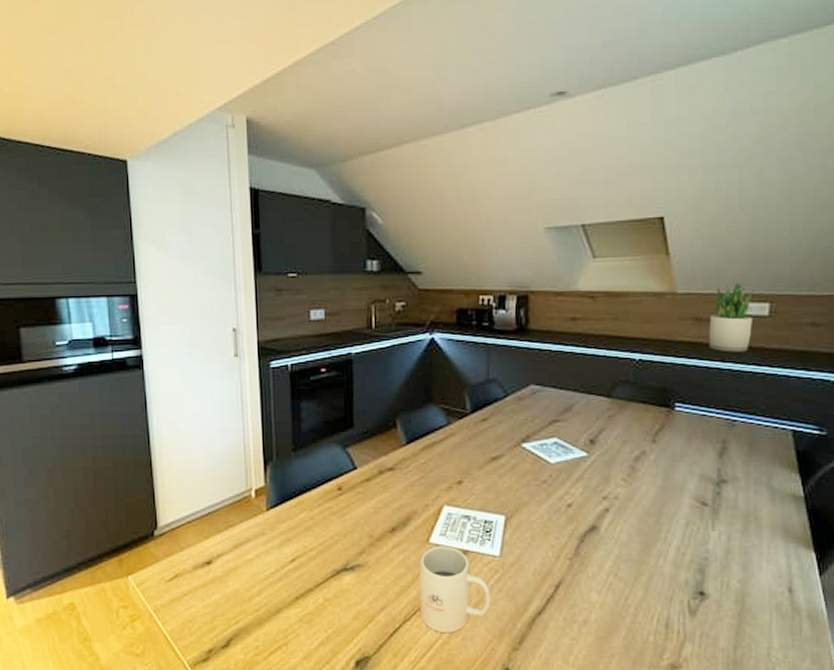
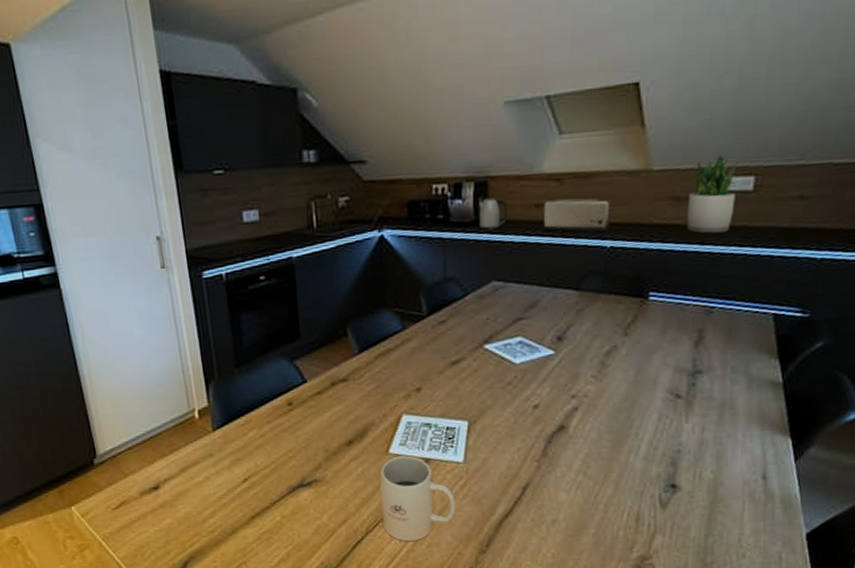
kettle: none [520,309,547,339] -> present [478,197,508,231]
toaster: none [578,313,642,346] -> present [543,198,614,233]

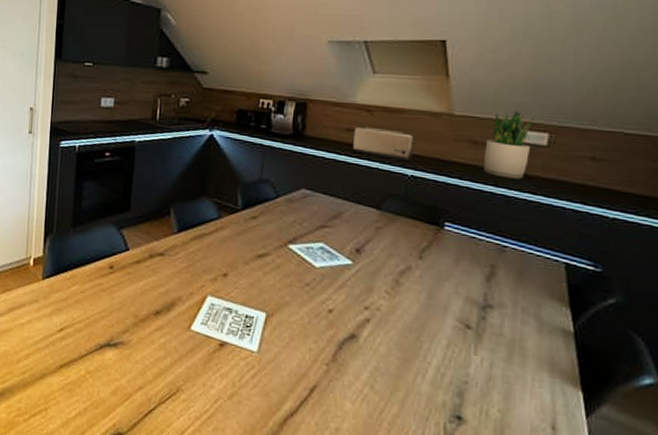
mug: present [379,455,456,542] -> none [175,334,245,422]
kettle: present [478,197,508,231] -> none [296,117,323,145]

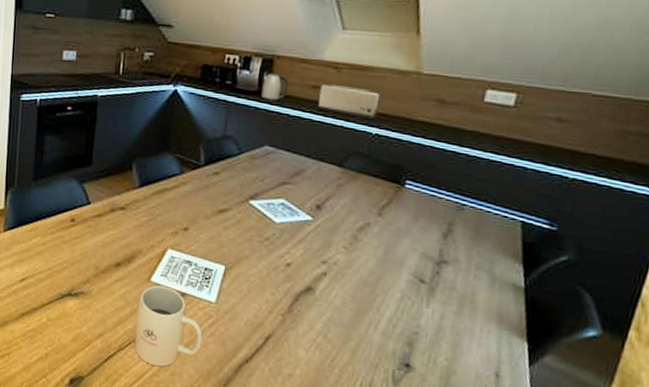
mug: none [175,334,245,422] -> present [134,285,203,367]
kettle: none [296,117,323,145] -> present [261,73,289,102]
planter: present [483,110,533,179] -> none [448,70,502,139]

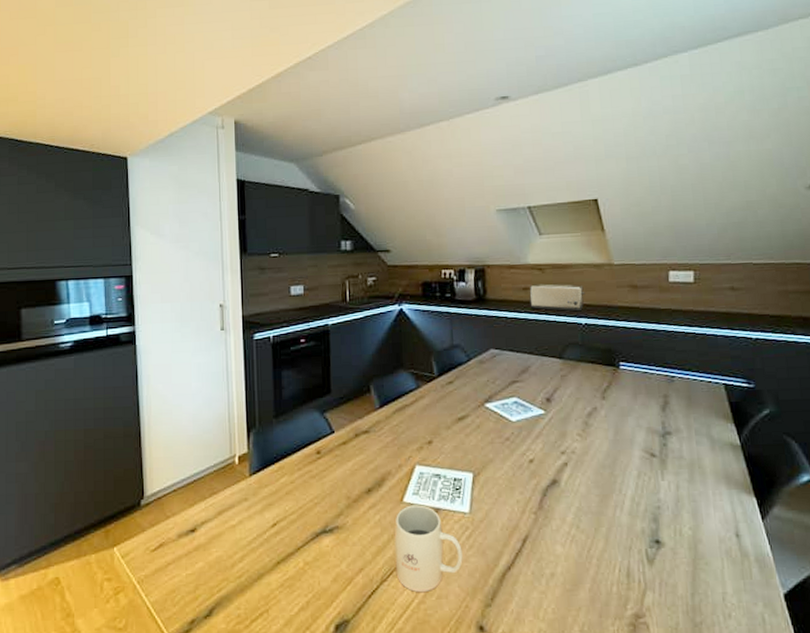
kettle: present [261,73,289,102] -> none [478,281,502,307]

